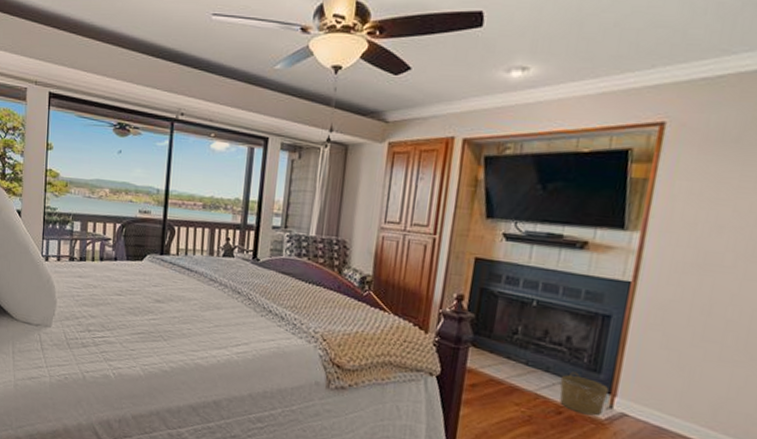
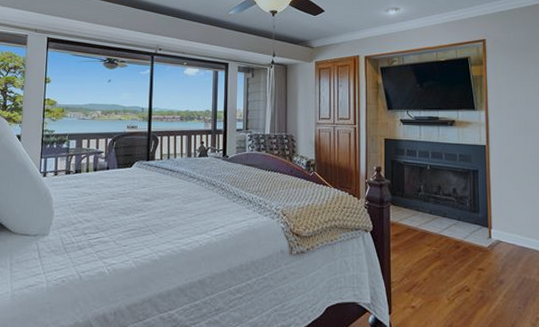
basket: present [559,371,609,416] -> none [454,214,487,245]

